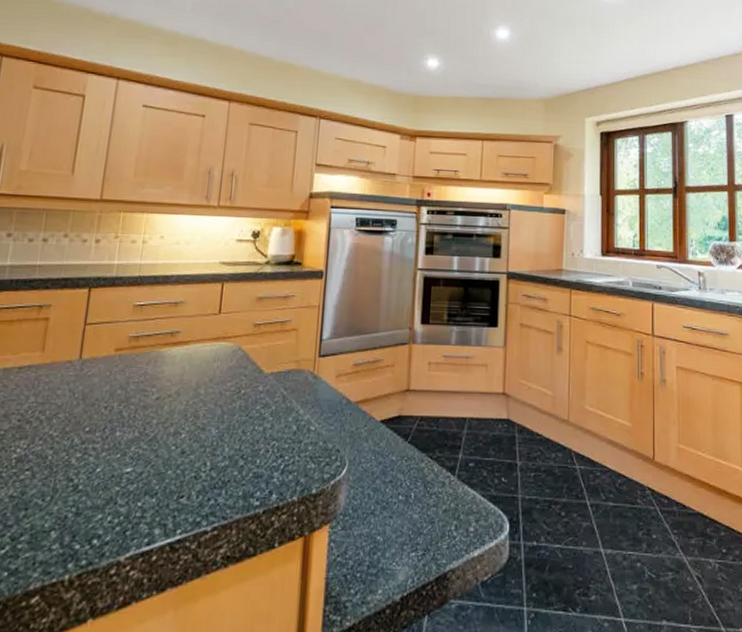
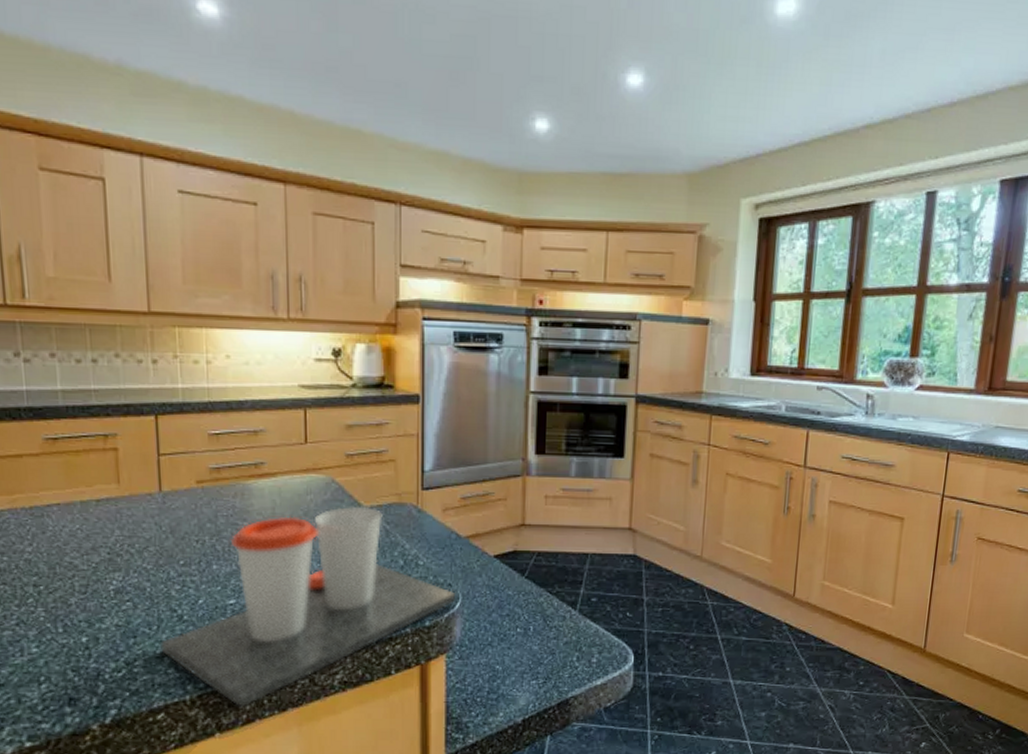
cup: none [49,372,344,588] -> present [160,506,456,707]

